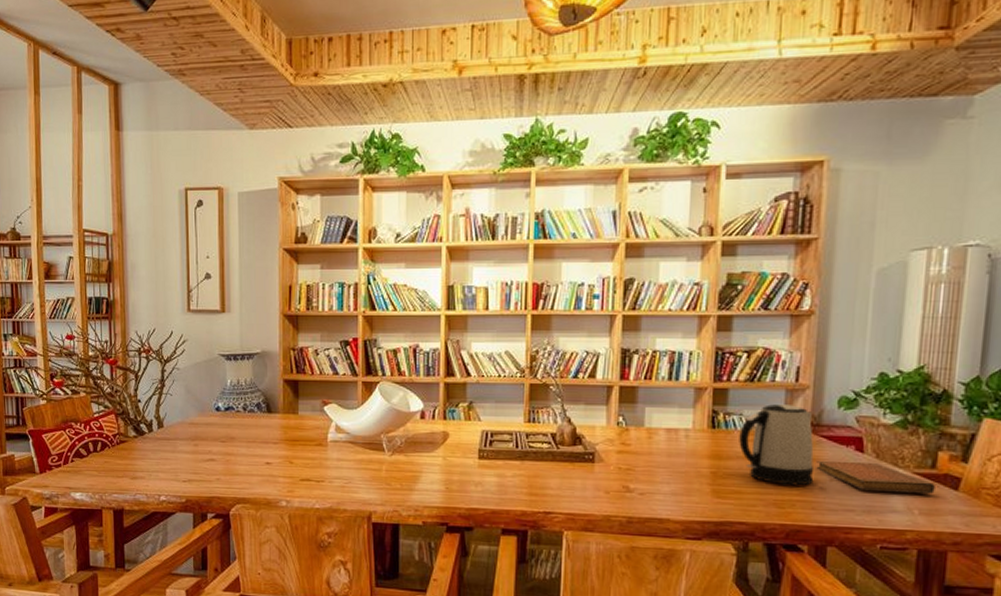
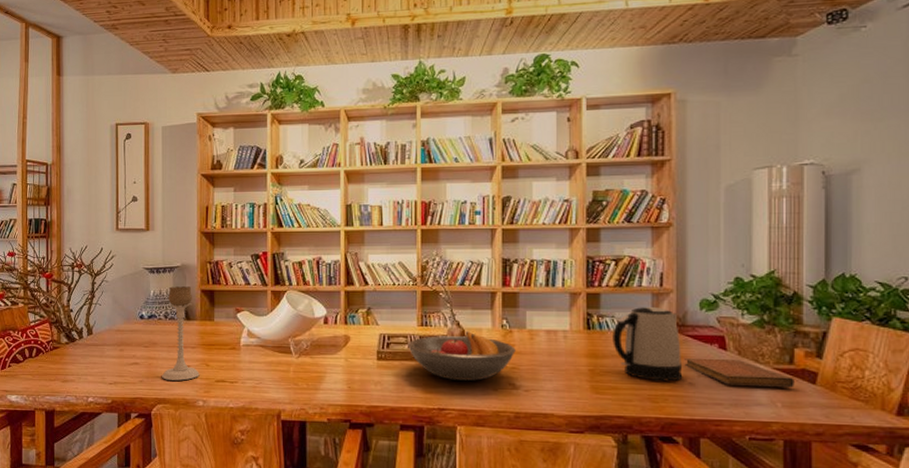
candle holder: none [240,375,283,479] -> present [161,286,200,381]
fruit bowl: none [513,429,632,483] -> present [408,331,516,381]

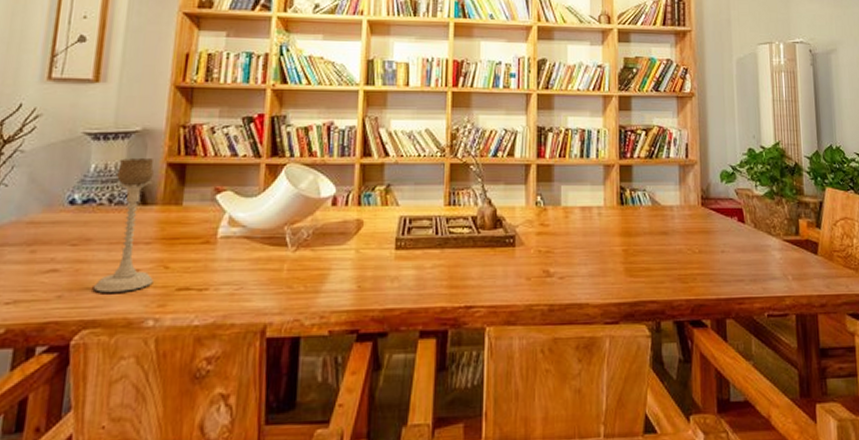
fruit bowl: present [408,331,516,381] -> none [432,210,550,270]
kettle: present [613,307,683,382] -> none [644,180,709,259]
notebook: present [684,357,794,388] -> none [709,232,801,260]

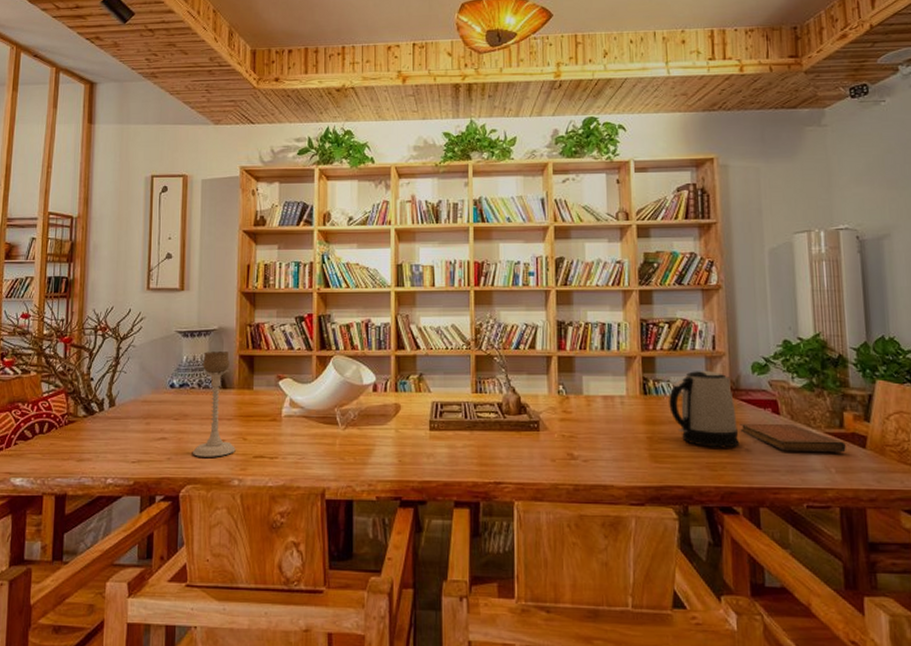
kettle: none [644,180,709,259] -> present [669,371,740,448]
notebook: none [709,232,801,260] -> present [740,423,846,453]

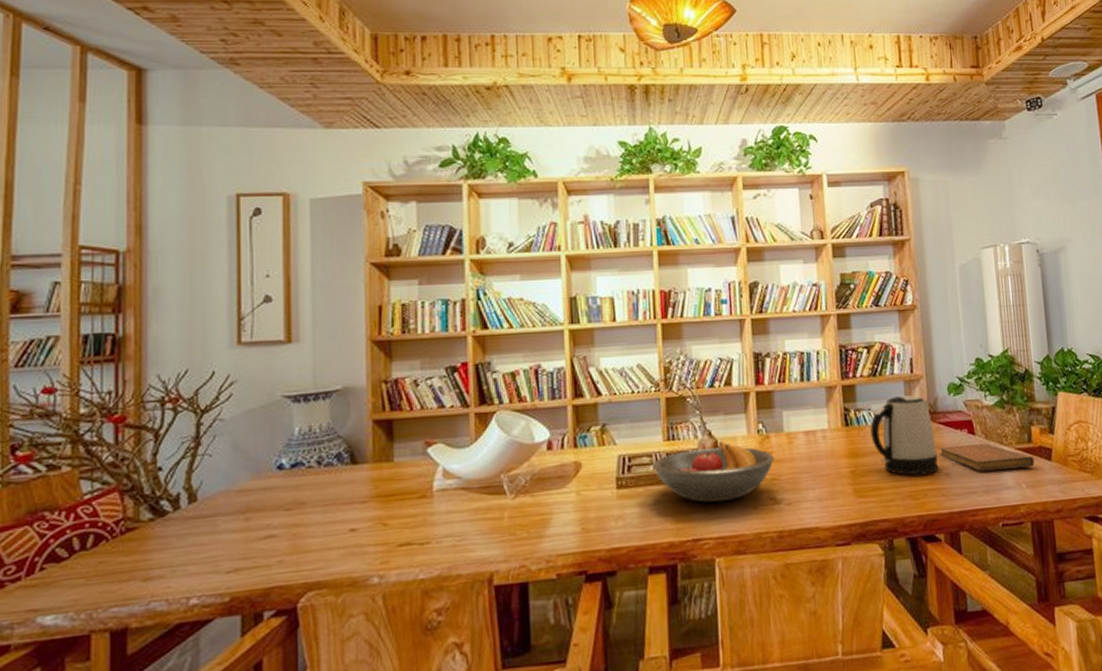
candle holder: present [192,352,236,457] -> none [312,417,373,555]
fruit bowl: none [462,398,573,451] -> present [653,441,774,503]

